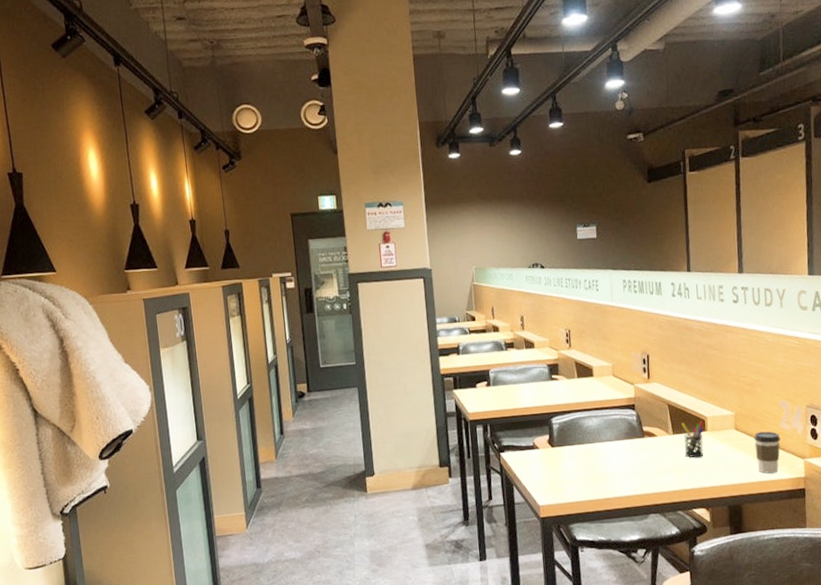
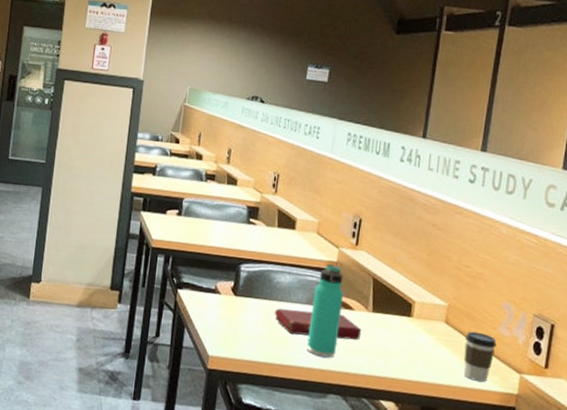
book: none [589,442,667,470] -> present [274,308,362,341]
thermos bottle: none [619,400,648,484] -> present [306,264,344,358]
pen holder: present [681,421,704,458] -> none [382,302,410,345]

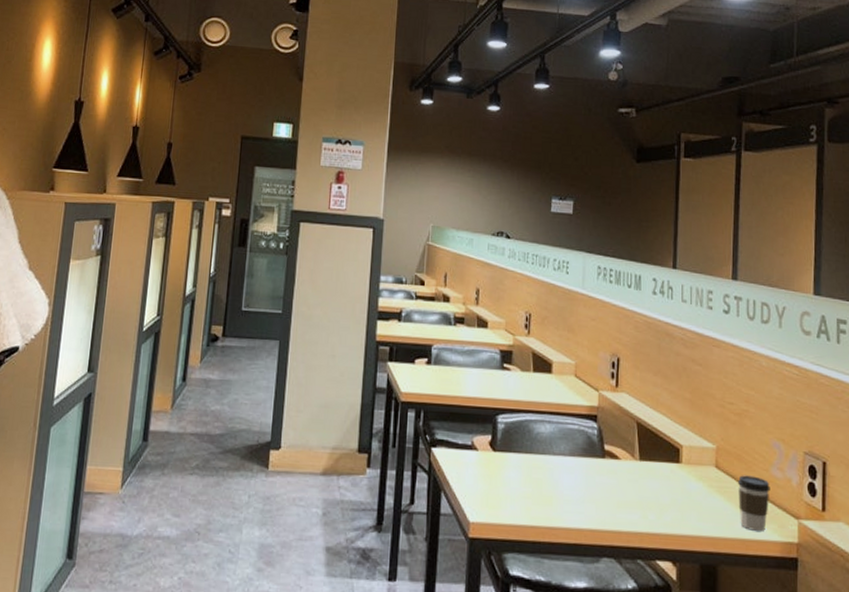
book: present [274,308,362,341] -> none [536,462,630,494]
thermos bottle: present [306,264,344,358] -> none [574,410,608,516]

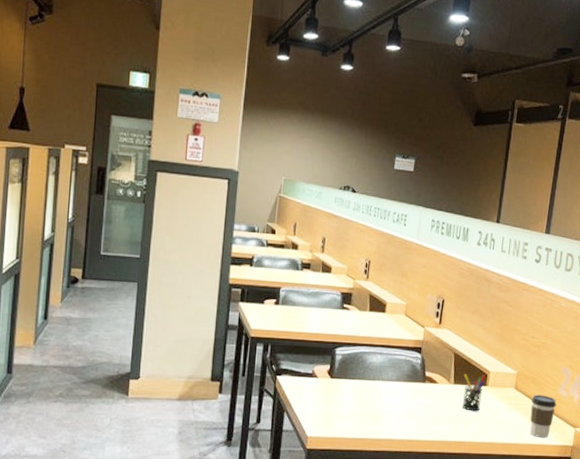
pen holder: none [651,448,677,495] -> present [462,374,485,411]

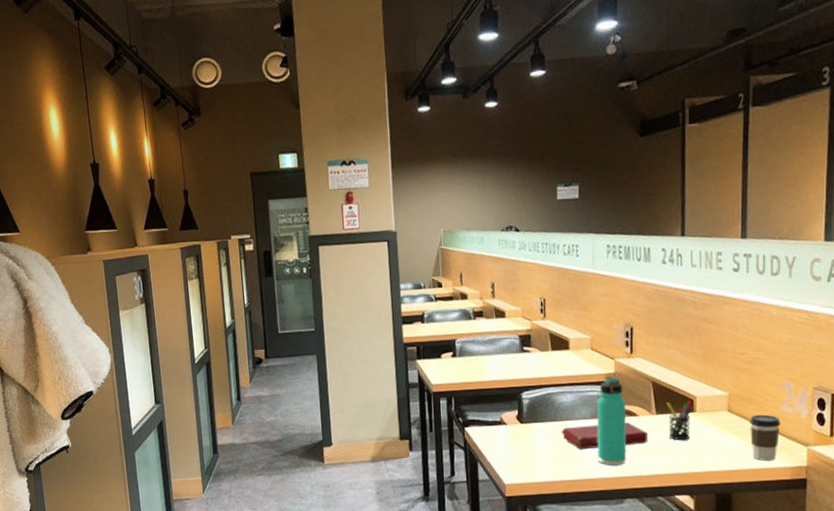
book: none [367,387,445,411] -> present [561,422,649,450]
thermos bottle: none [397,343,429,429] -> present [596,376,627,466]

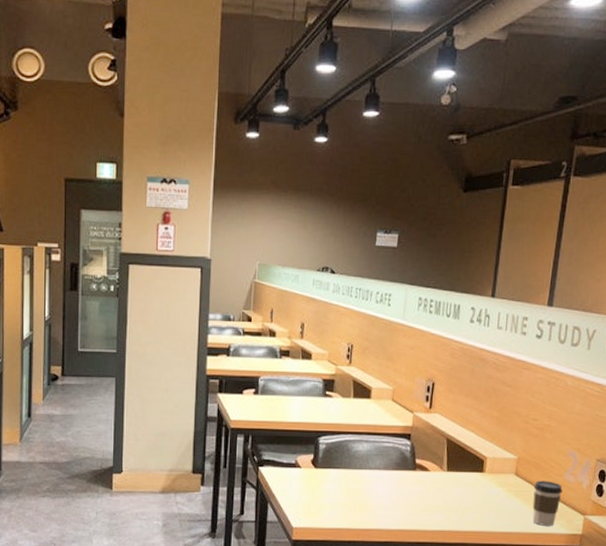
book: present [561,422,649,450] -> none [353,476,438,500]
thermos bottle: present [596,376,627,466] -> none [386,429,420,518]
pen holder: present [666,401,691,441] -> none [456,460,482,499]

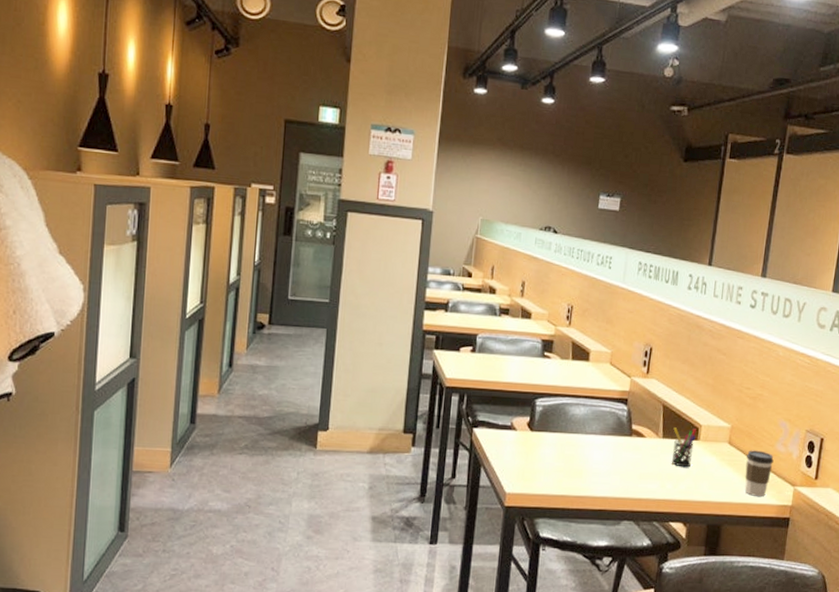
pen holder: none [456,460,482,499] -> present [671,427,697,468]

